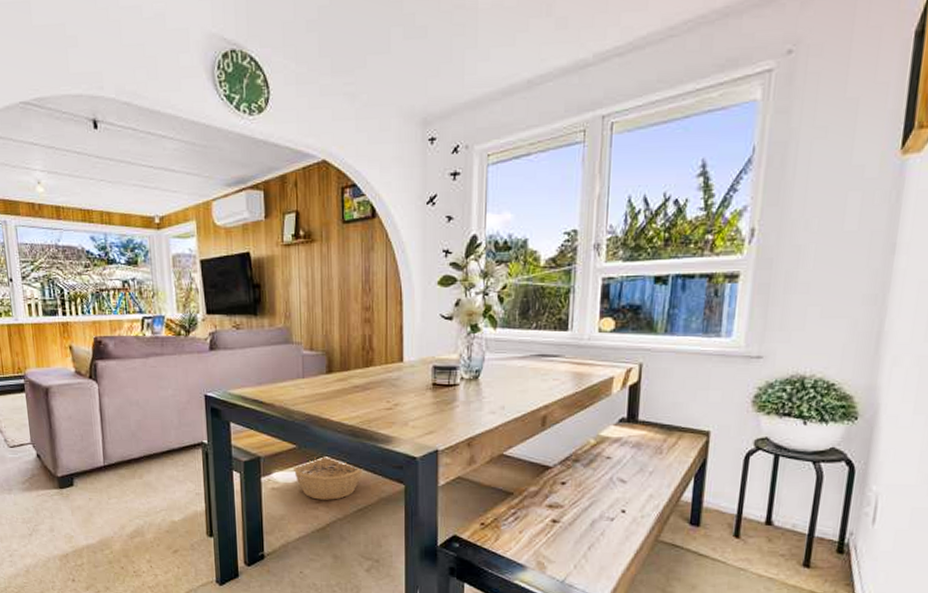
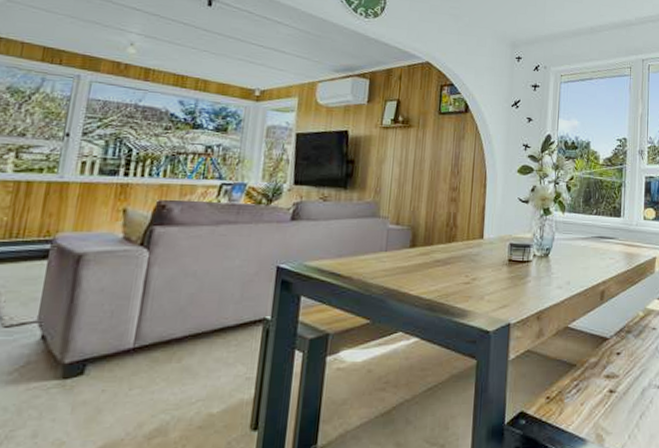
basket: present [294,458,363,500] -> none [364,333,436,380]

